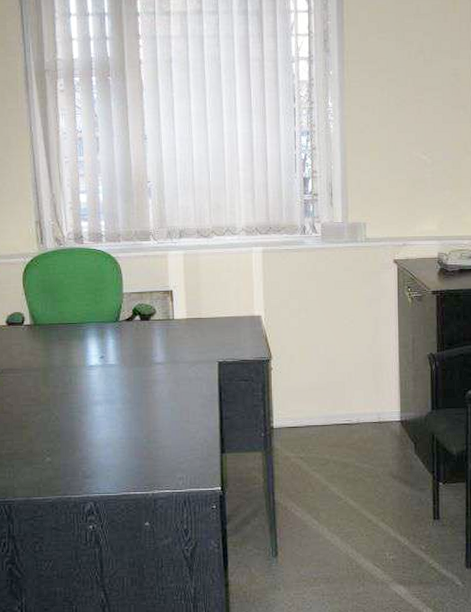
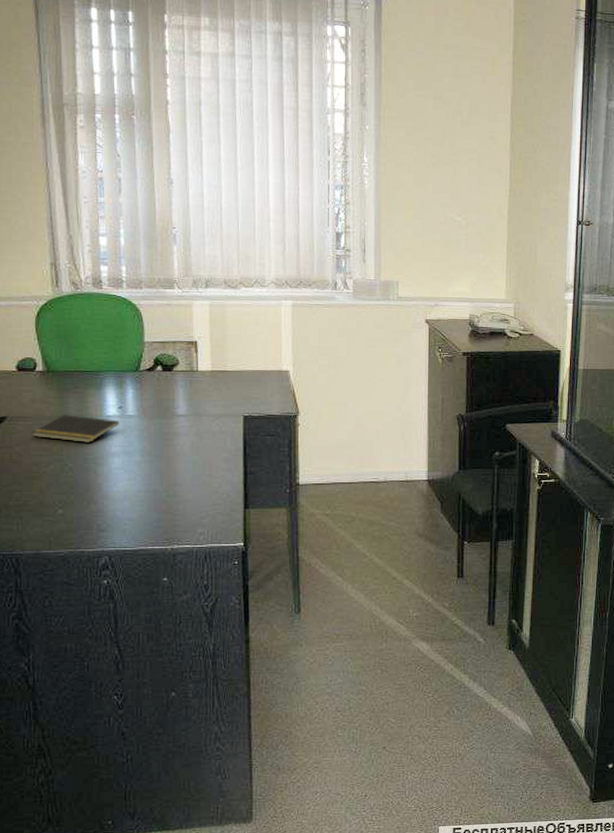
notepad: none [21,366,102,392] -> present [32,415,120,443]

